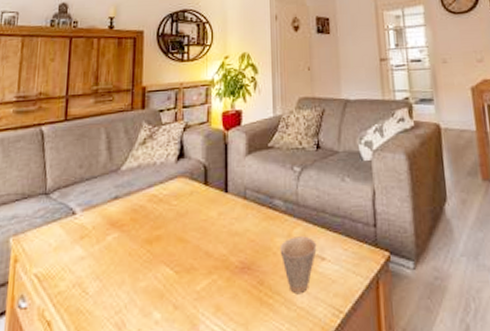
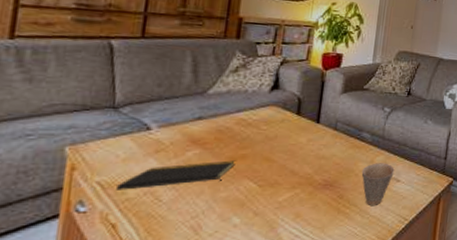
notepad: none [50,243,151,283] -> present [116,160,236,190]

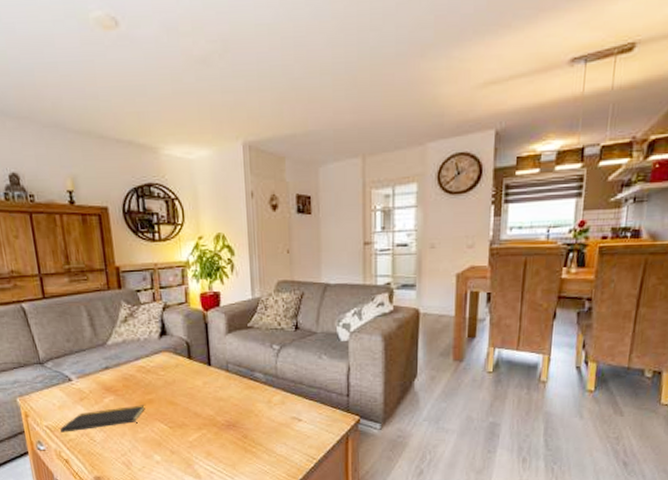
cup: present [361,163,395,205] -> none [261,402,294,445]

